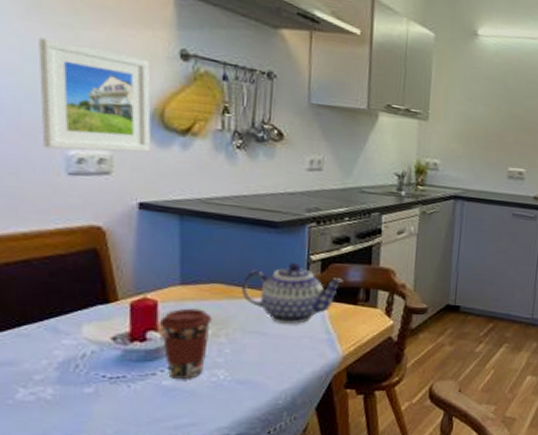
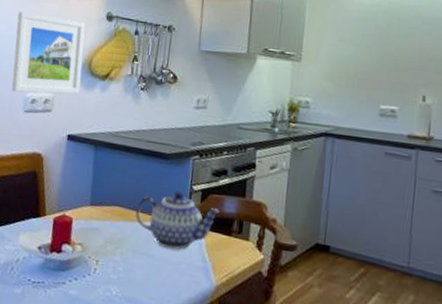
coffee cup: present [158,308,213,379] -> none [71,226,112,291]

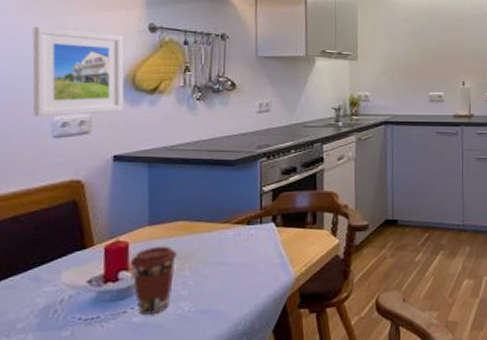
coffee cup: none [71,226,112,291] -> present [129,246,178,315]
teapot: present [135,190,220,250] -> none [203,194,293,253]

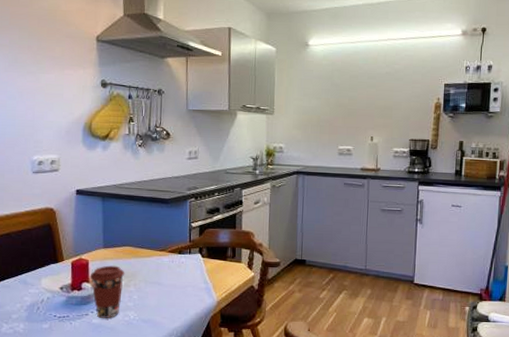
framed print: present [32,26,124,117] -> none [15,82,83,156]

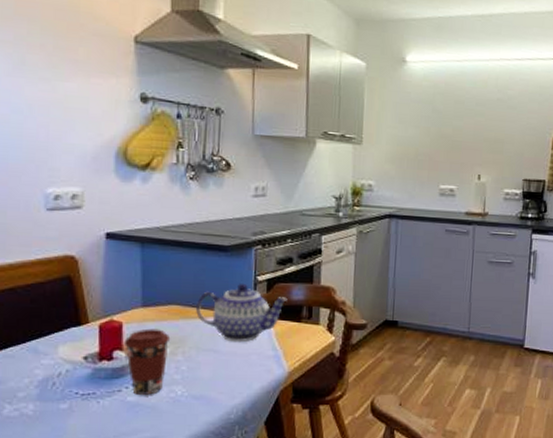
teapot: none [144,228,216,277] -> present [196,283,288,343]

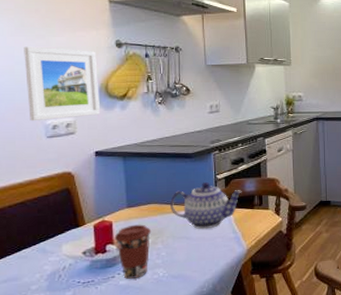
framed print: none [22,91,116,188] -> present [24,46,100,122]

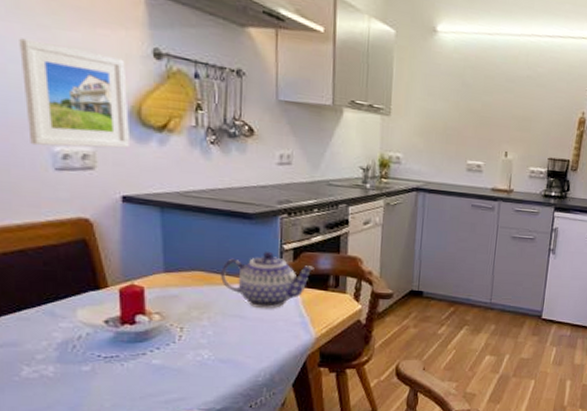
coffee cup: present [114,224,152,279] -> none [146,294,196,358]

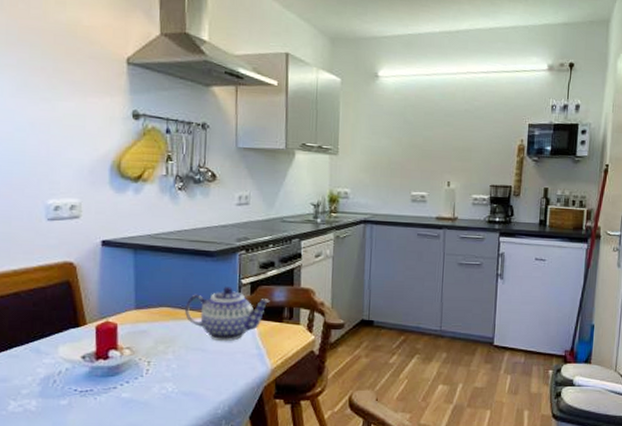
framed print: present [19,38,129,149] -> none [25,110,110,200]

